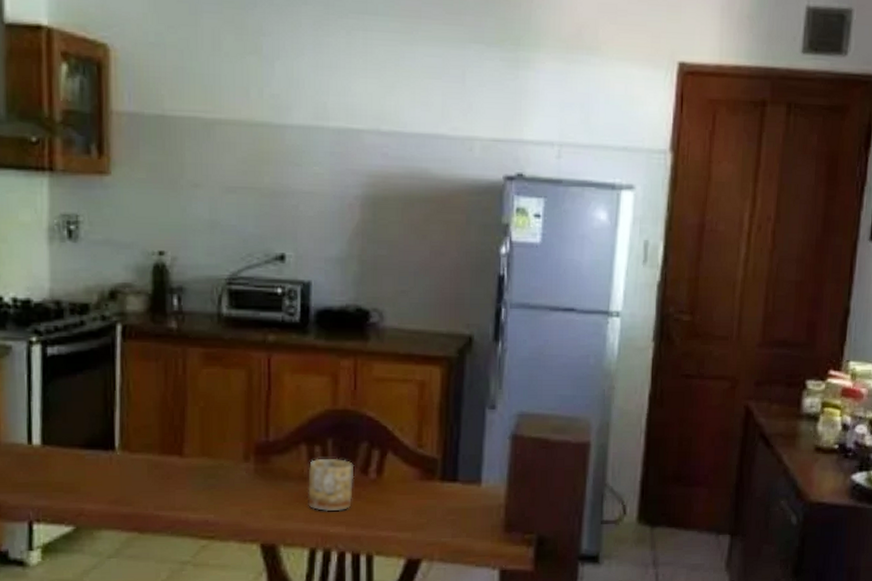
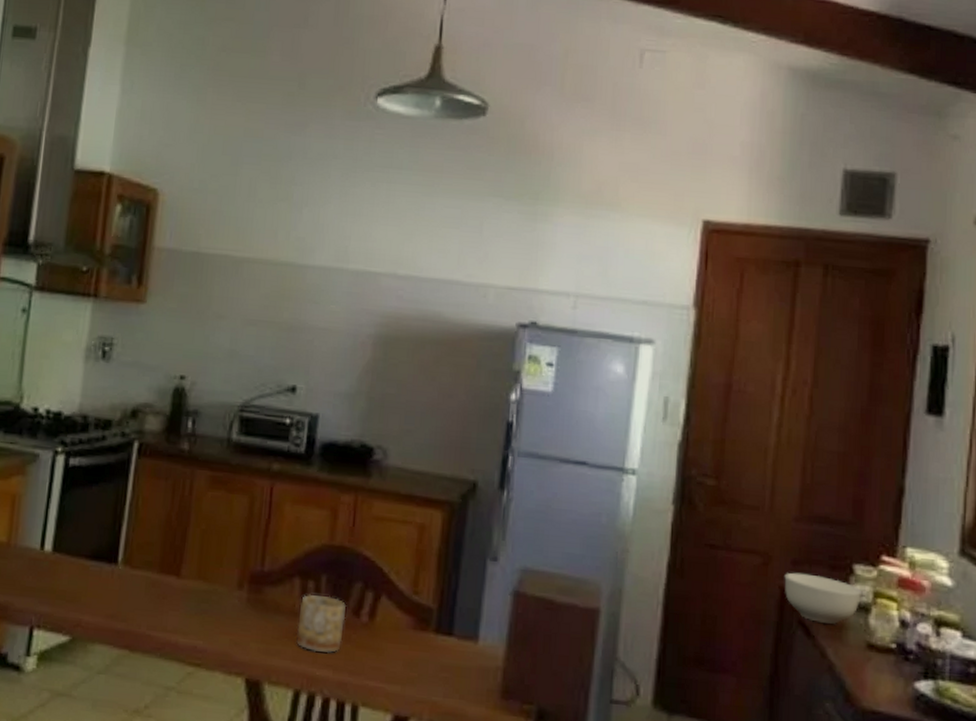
bowl: none [748,392,813,434] -> present [784,572,863,624]

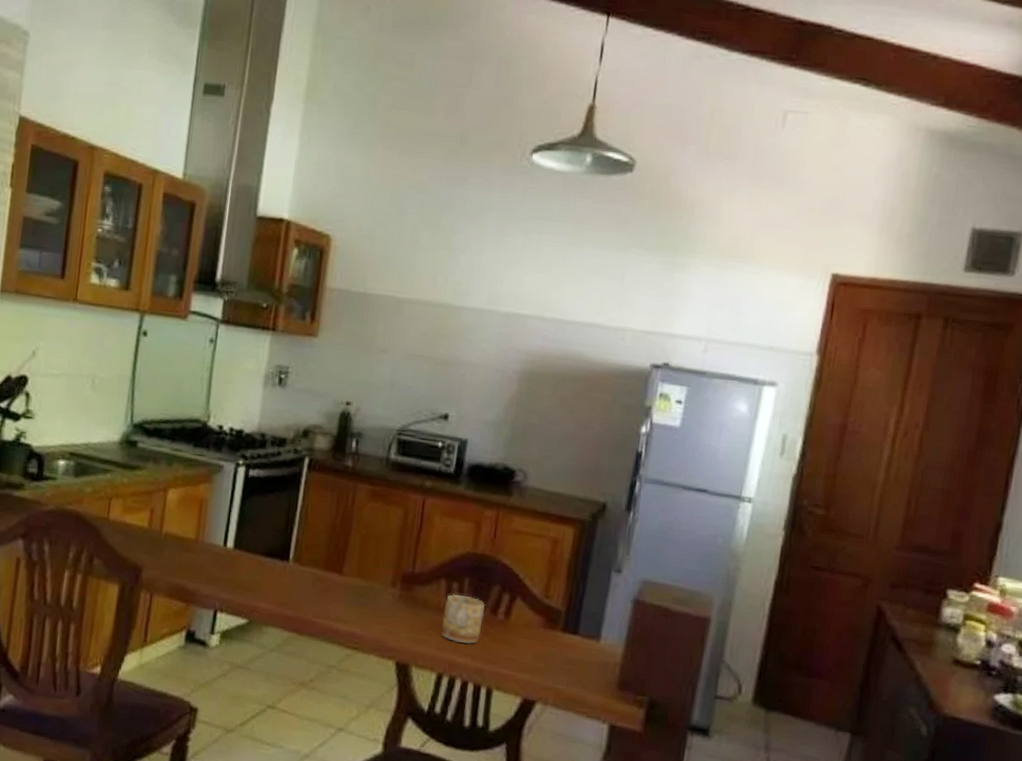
bowl: present [784,572,863,624] -> none [881,594,954,641]

